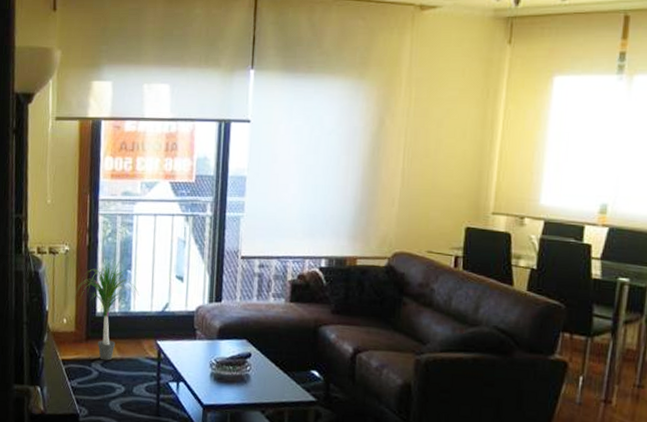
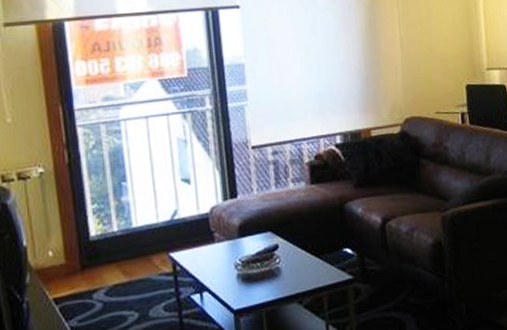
potted plant: present [75,256,139,361] -> none [59,171,141,289]

